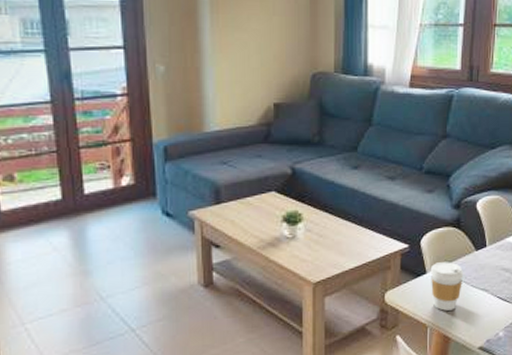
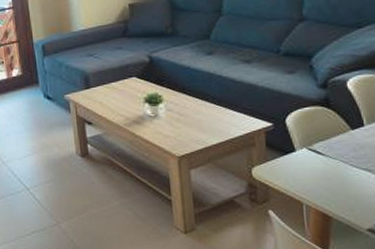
coffee cup: present [430,262,463,311] -> none [299,140,340,189]

